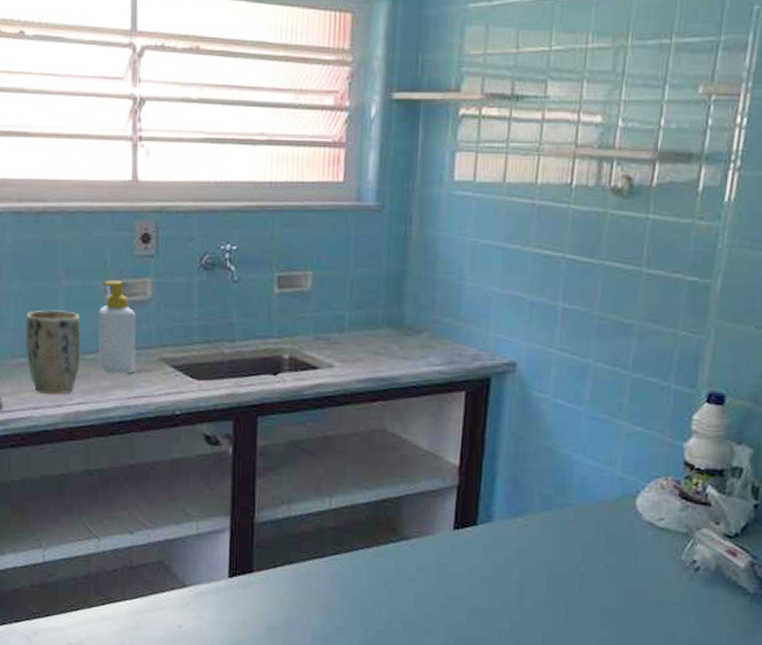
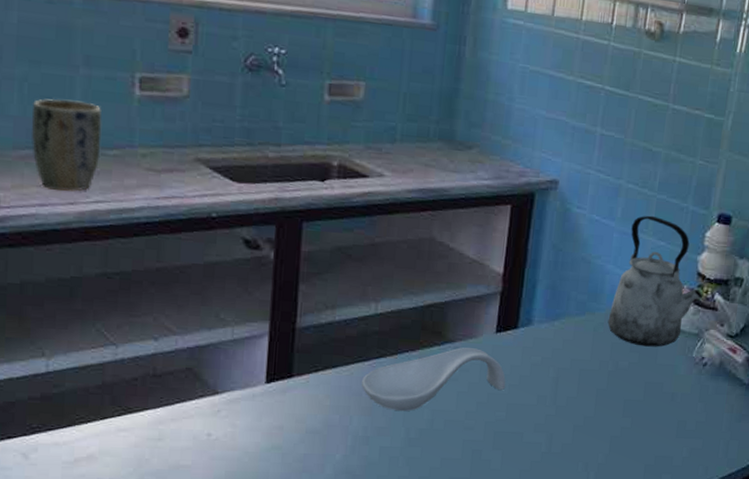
soap bottle: present [98,281,136,374] -> none [122,73,169,173]
spoon rest: none [319,545,466,611] -> present [362,347,506,411]
kettle: none [578,397,692,548] -> present [607,215,703,347]

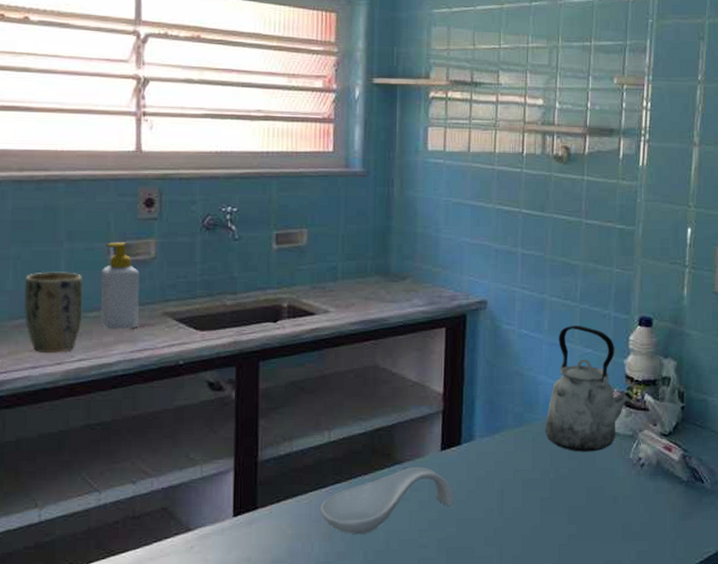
soap bottle: none [122,73,169,173] -> present [100,242,140,330]

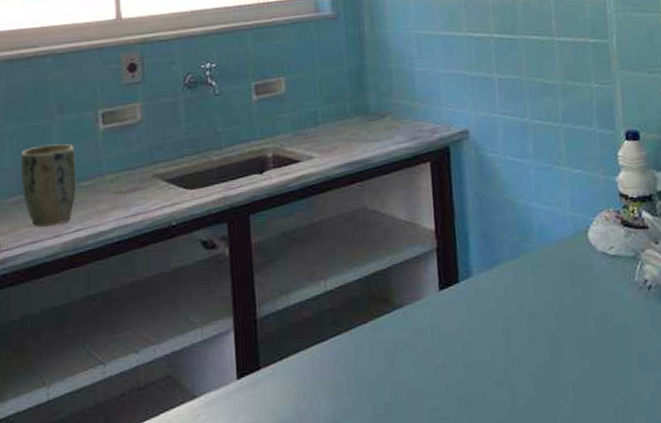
soap bottle: present [100,242,140,330] -> none [91,109,130,198]
spoon rest: present [320,467,454,534] -> none [323,310,459,388]
kettle: present [545,325,633,452] -> none [543,145,631,279]

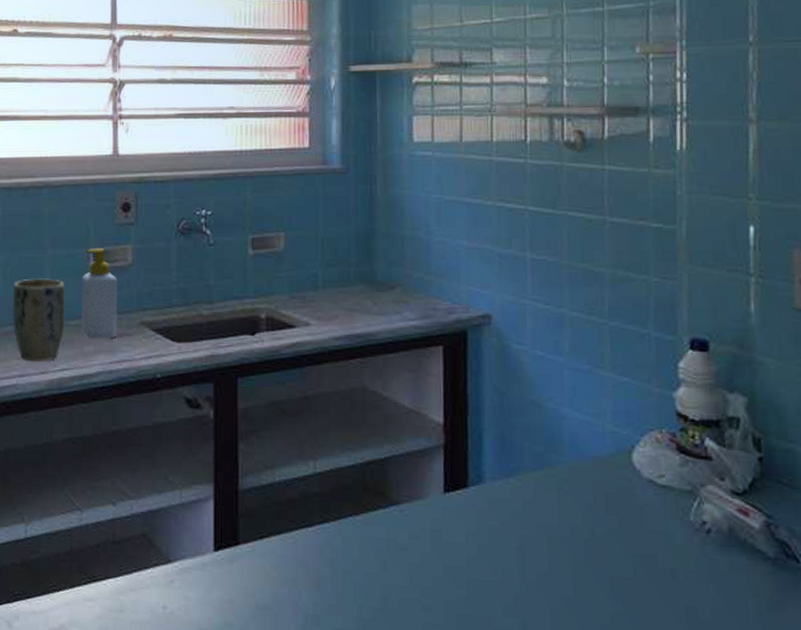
soap bottle: none [91,109,130,198] -> present [81,248,118,339]

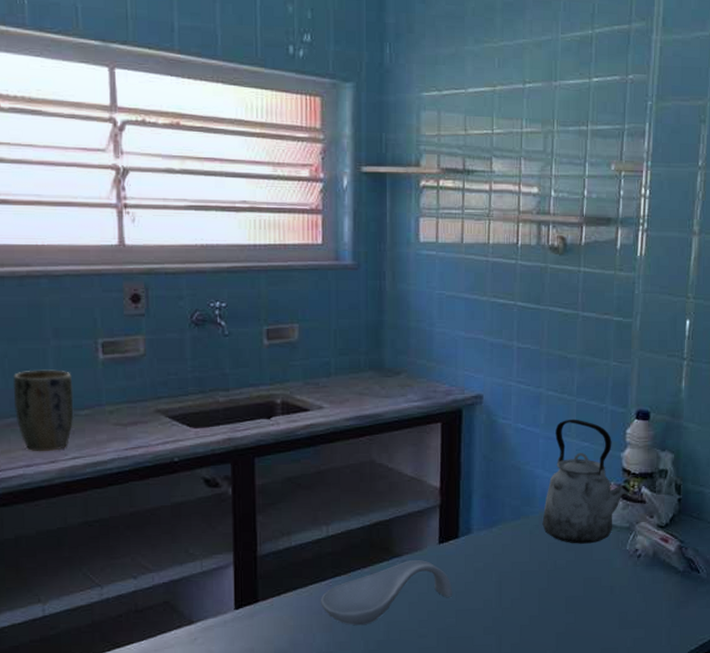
soap bottle: present [81,248,118,339] -> none [90,339,131,428]
spoon rest: none [307,510,463,586] -> present [321,560,453,625]
kettle: none [573,346,690,509] -> present [542,419,630,544]

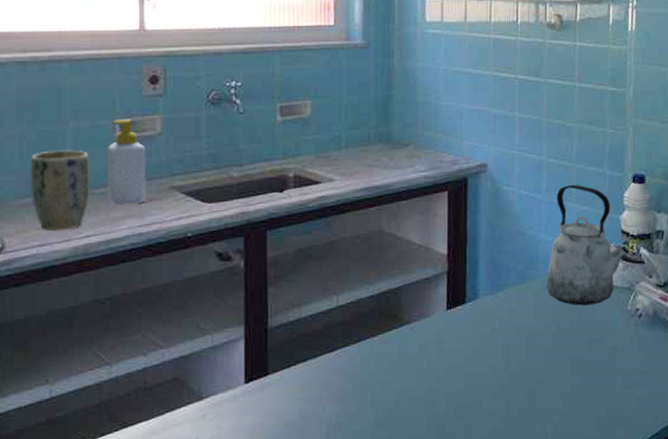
soap bottle: none [90,339,131,428] -> present [107,119,146,206]
spoon rest: present [321,560,453,625] -> none [331,327,461,395]

